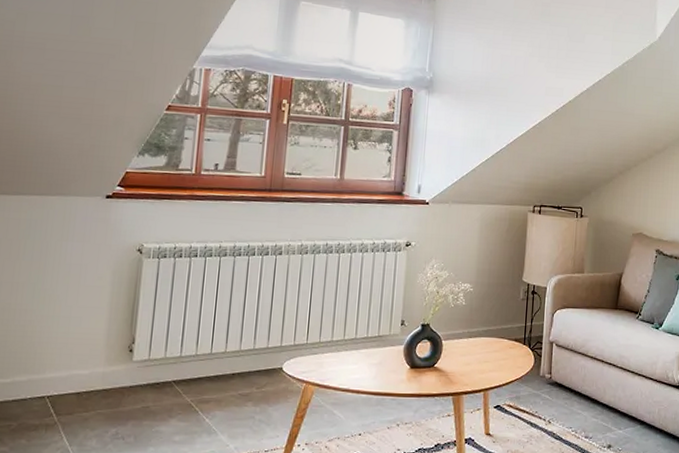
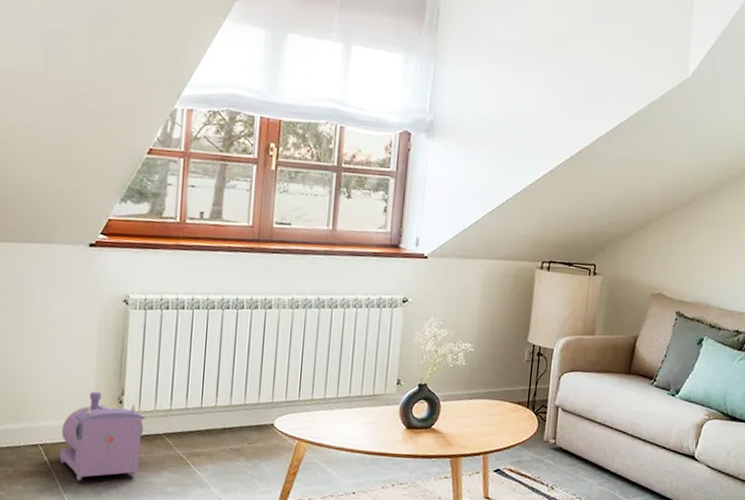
toy train: none [66,340,155,433] -> present [59,391,145,481]

